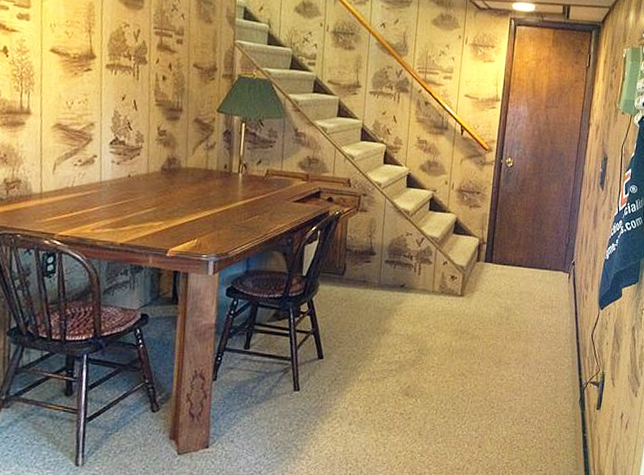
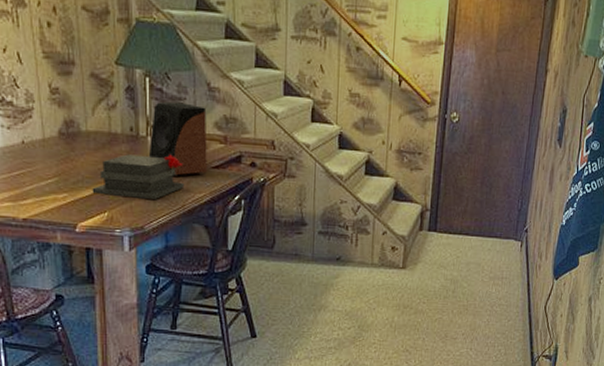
book: none [185,188,269,228] -> present [92,154,185,199]
speaker: none [238,144,293,208] -> present [148,101,207,176]

